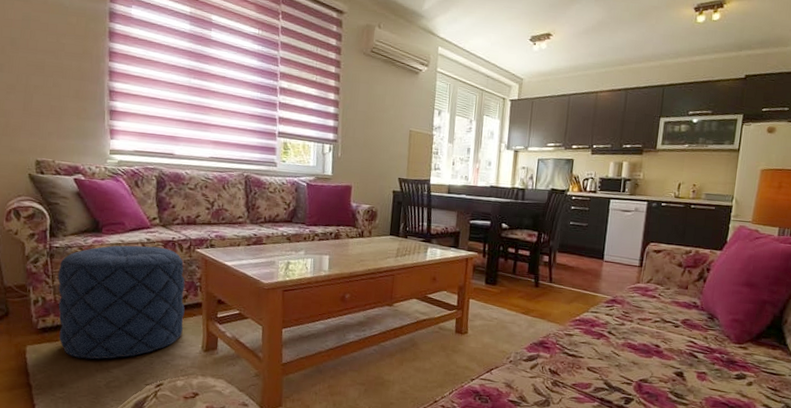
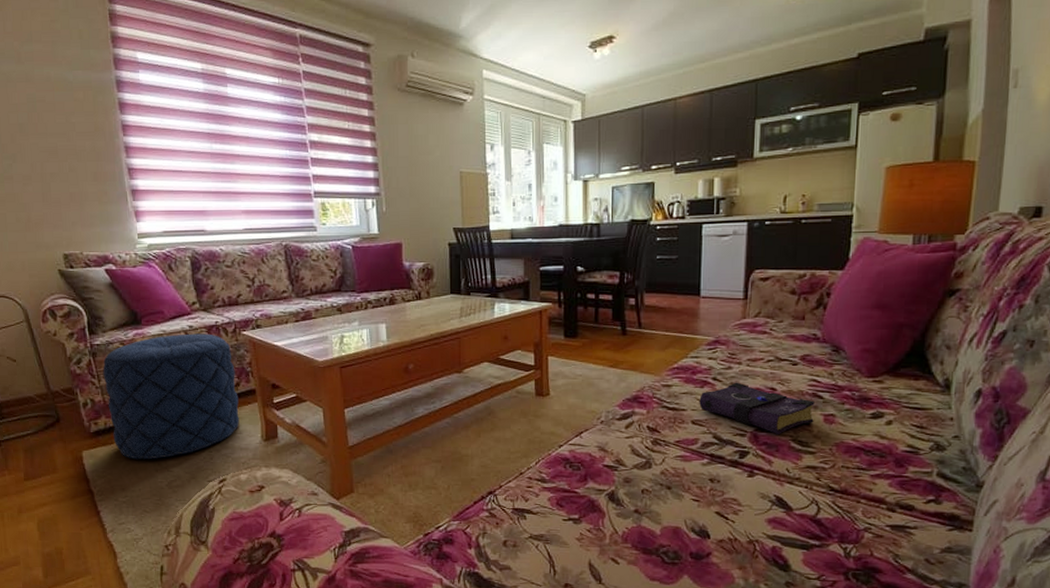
book: none [595,337,691,386] -> present [699,382,815,434]

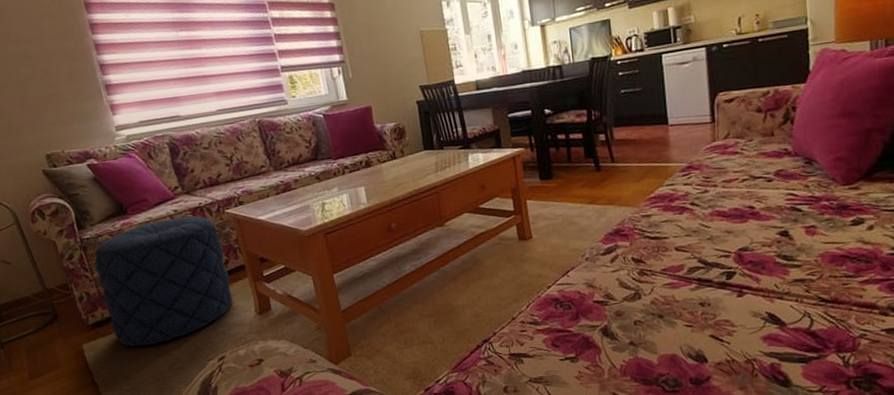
book: present [699,382,815,434] -> none [680,204,796,252]

